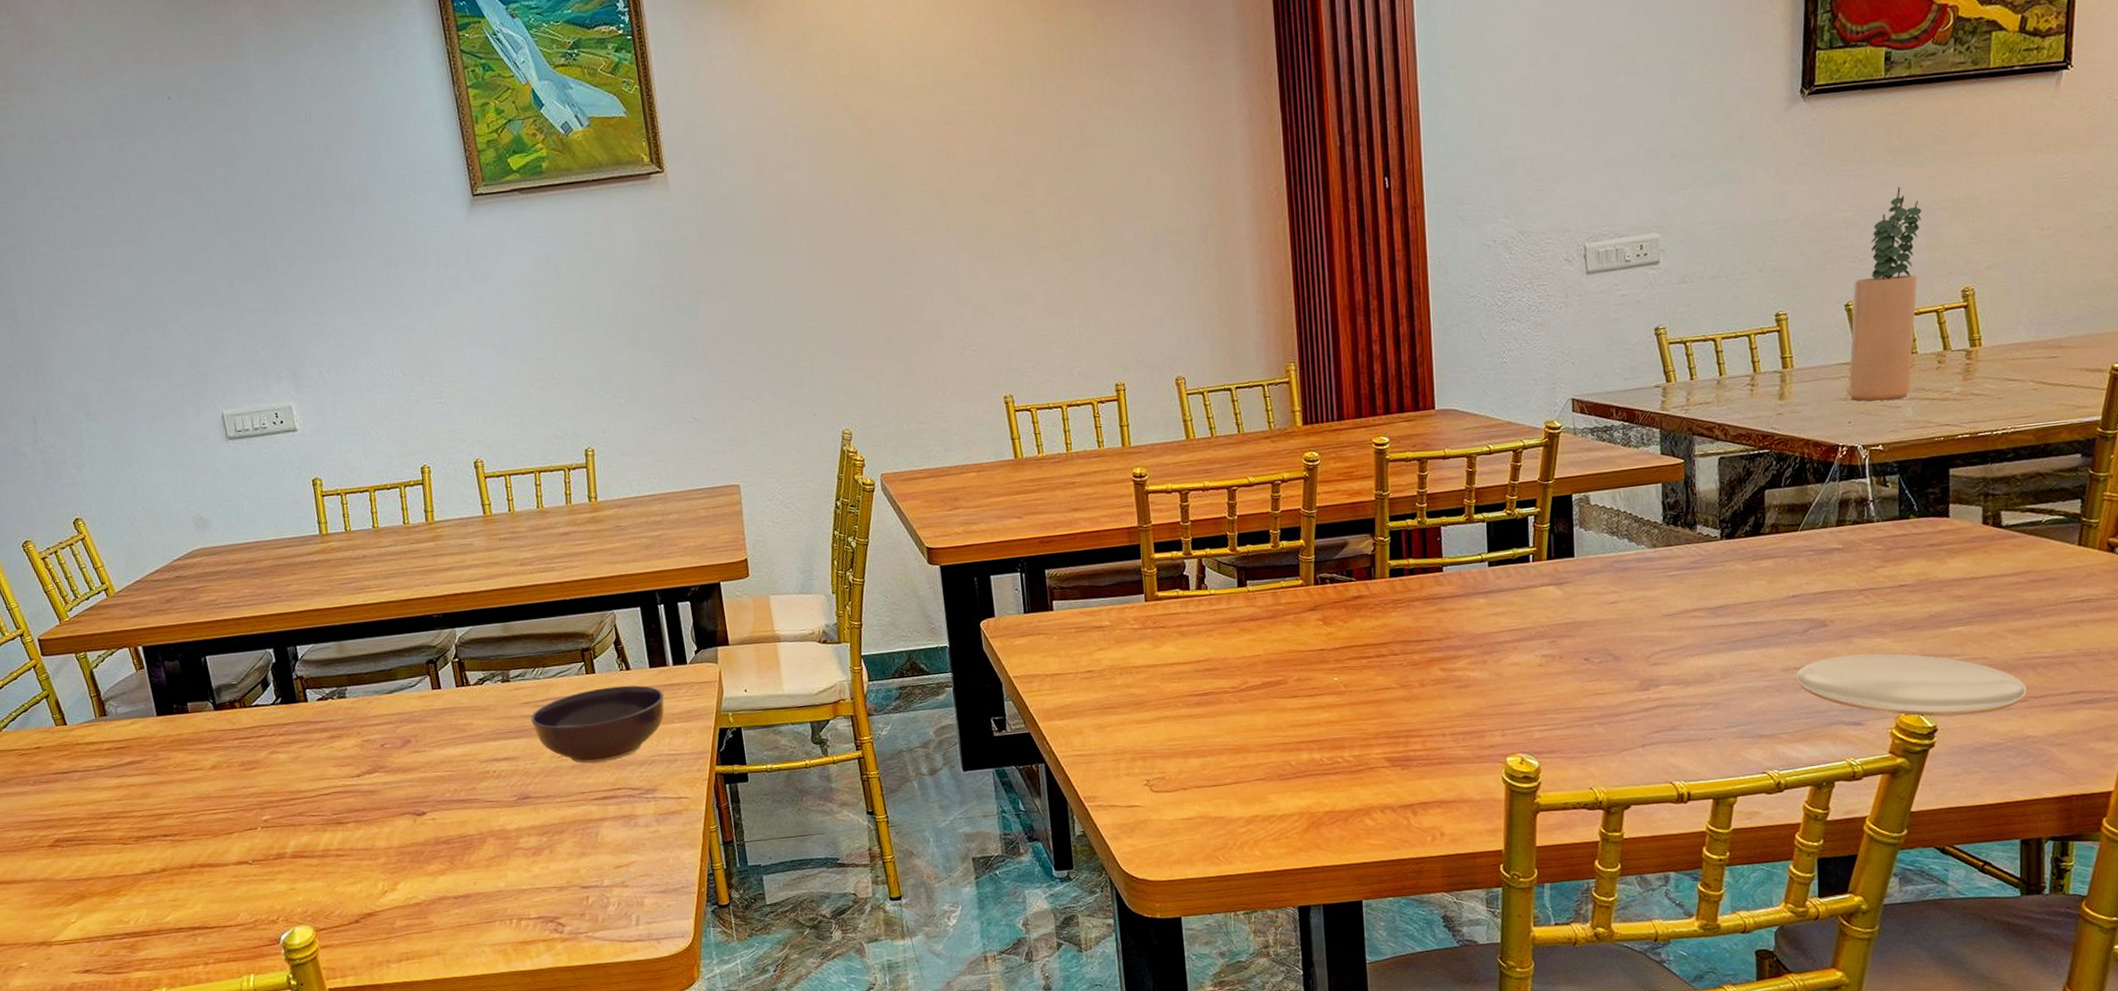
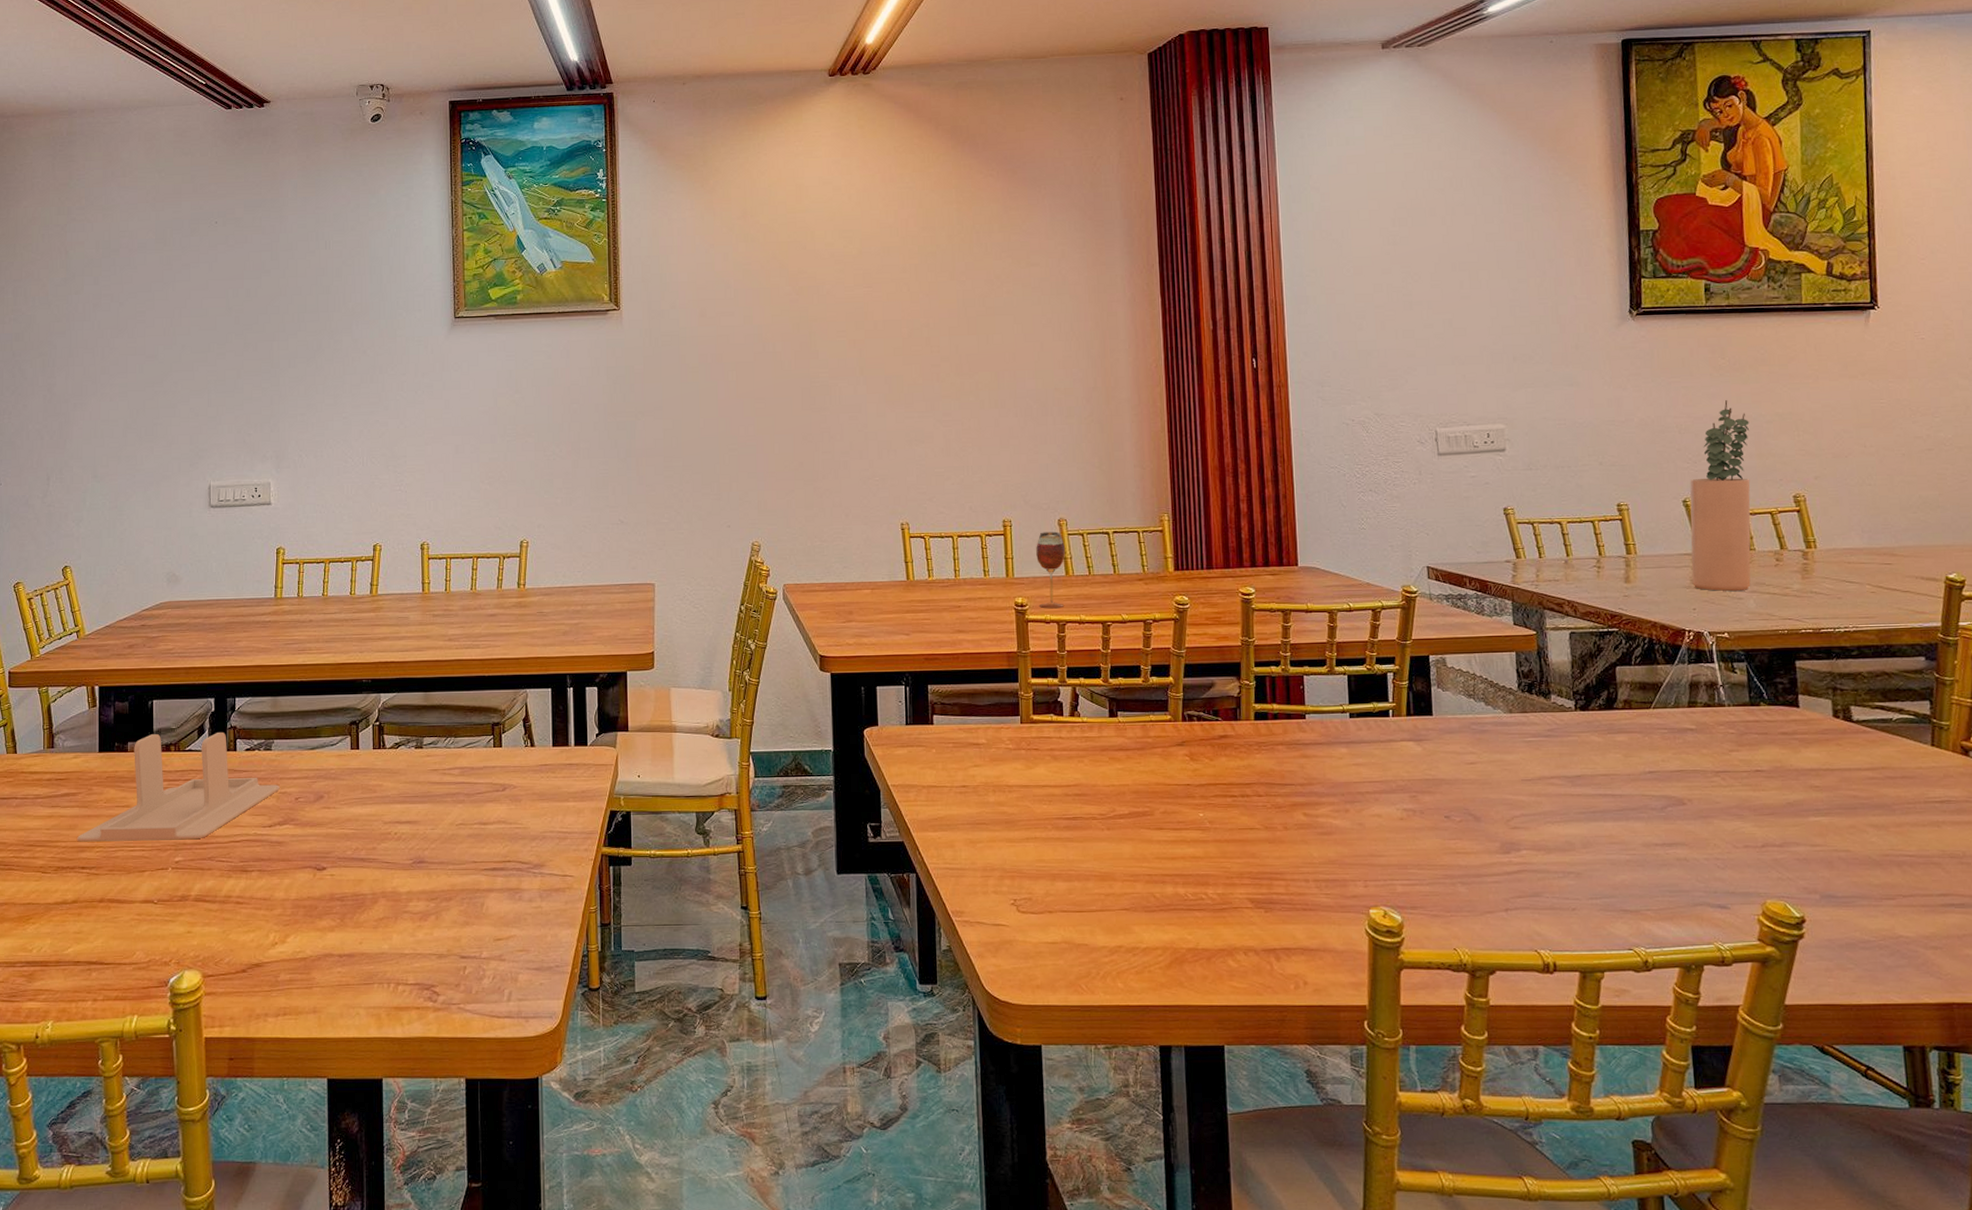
napkin holder: none [152,683,362,810] -> present [76,731,280,842]
bowl: present [531,685,665,764] -> none [437,761,562,834]
wineglass: none [1153,392,1187,478] -> present [1036,531,1065,609]
plate: present [1796,653,2027,716] -> none [1657,836,1894,908]

